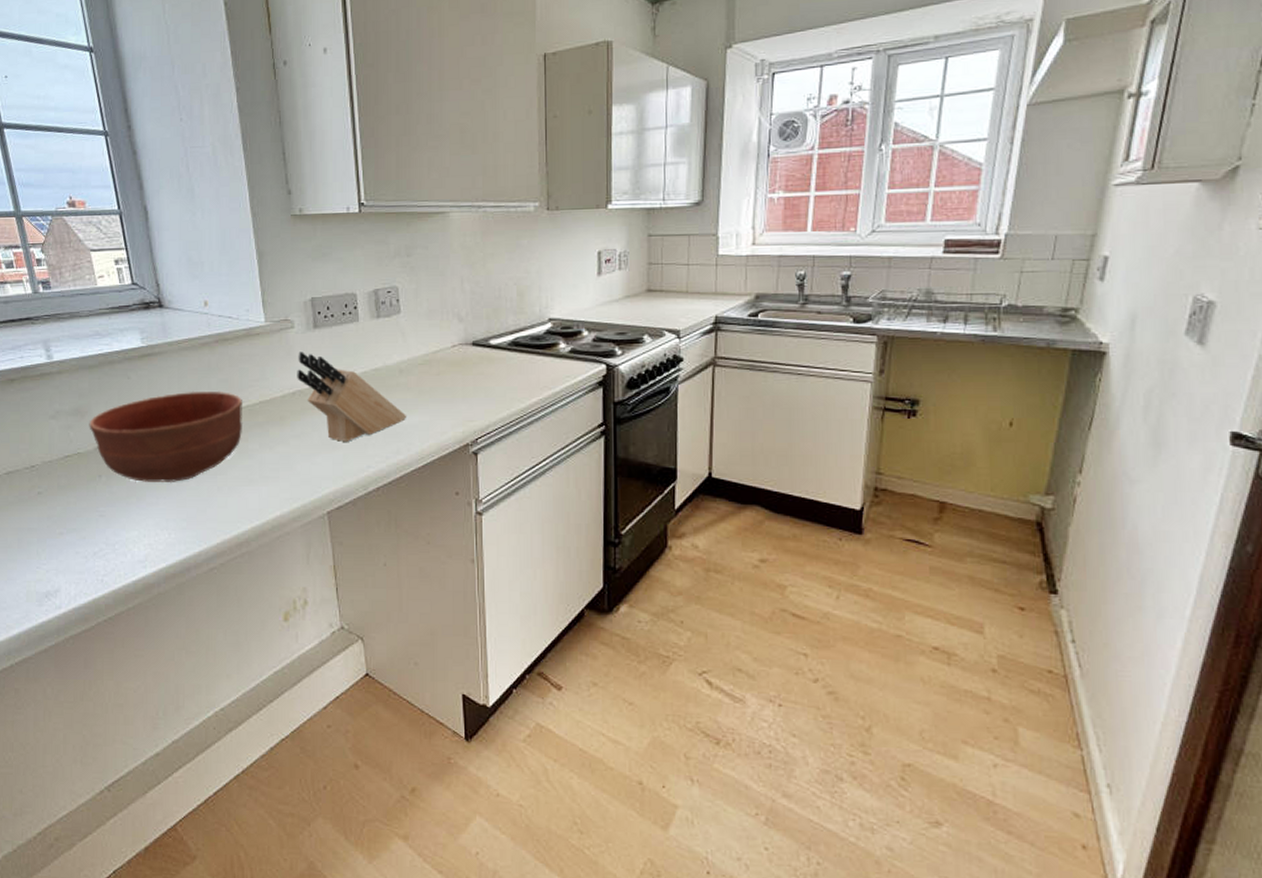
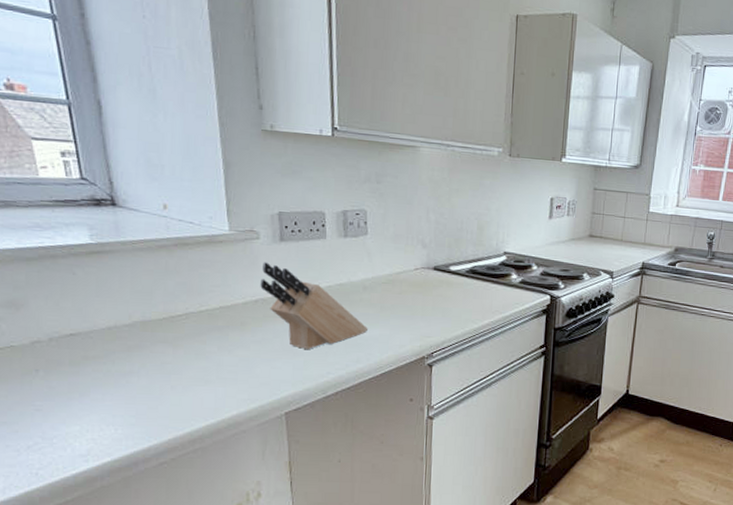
bowl: present [89,390,242,482] -> none [25,291,201,380]

